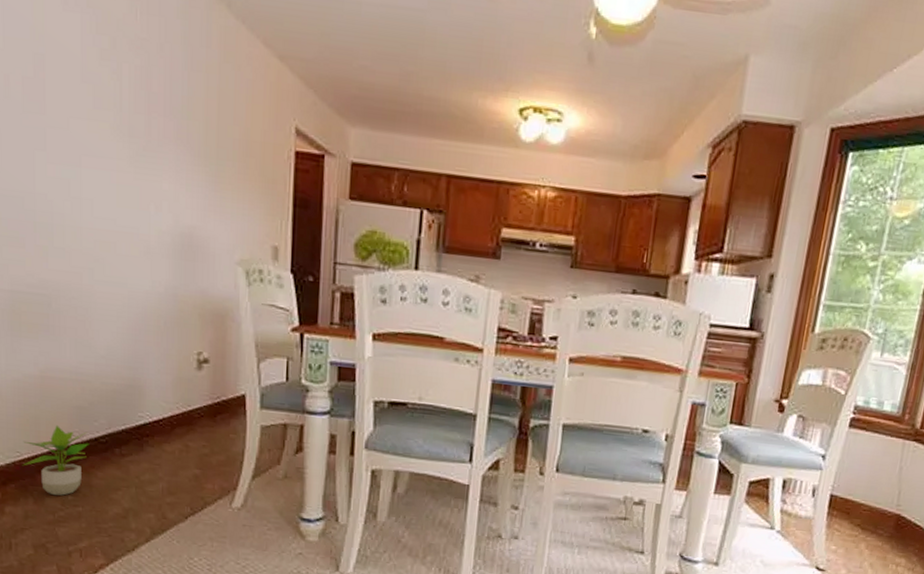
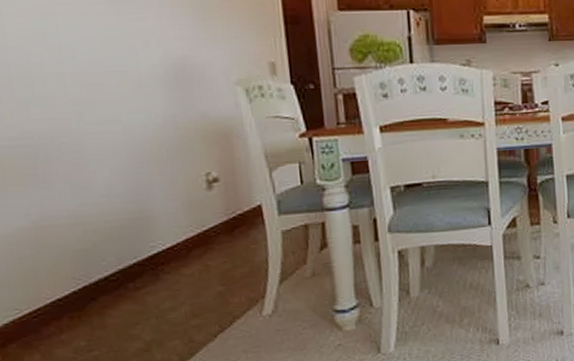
potted plant: present [22,424,89,496] -> none [21,272,99,346]

